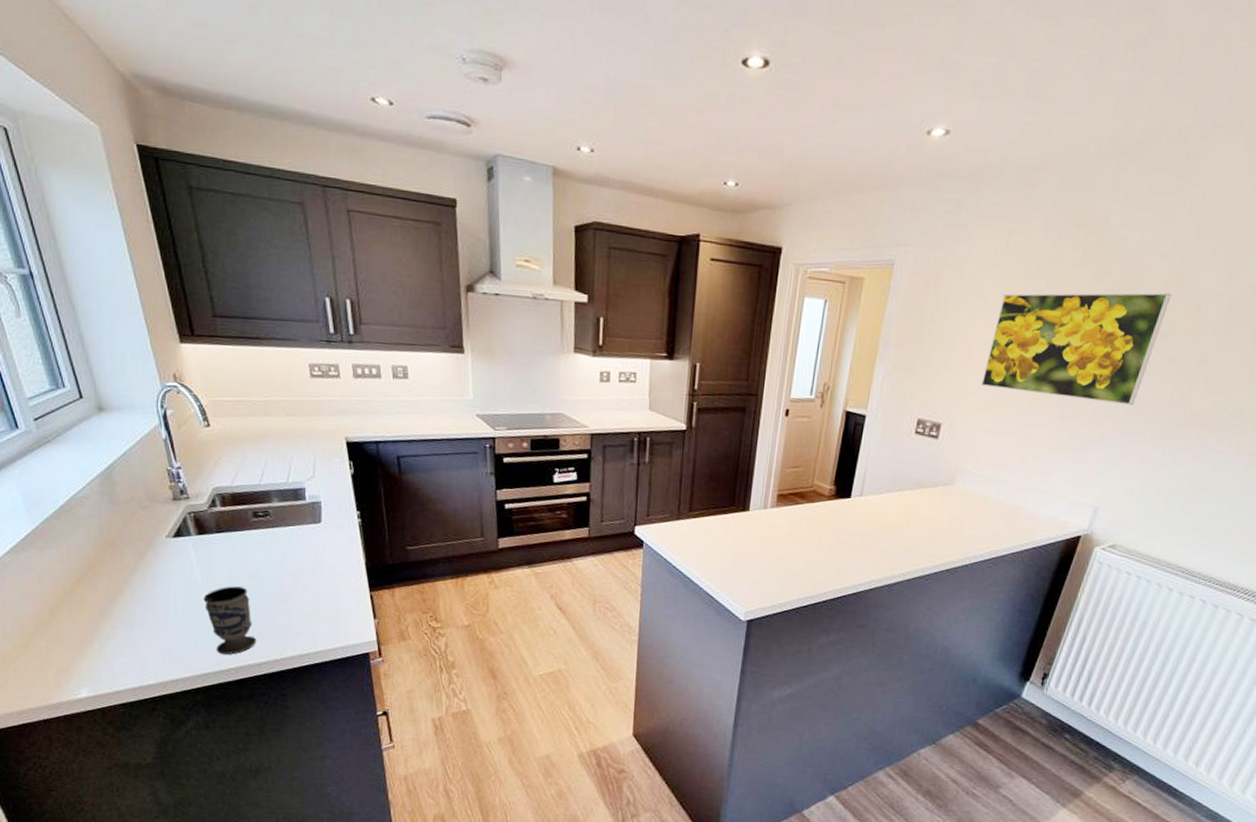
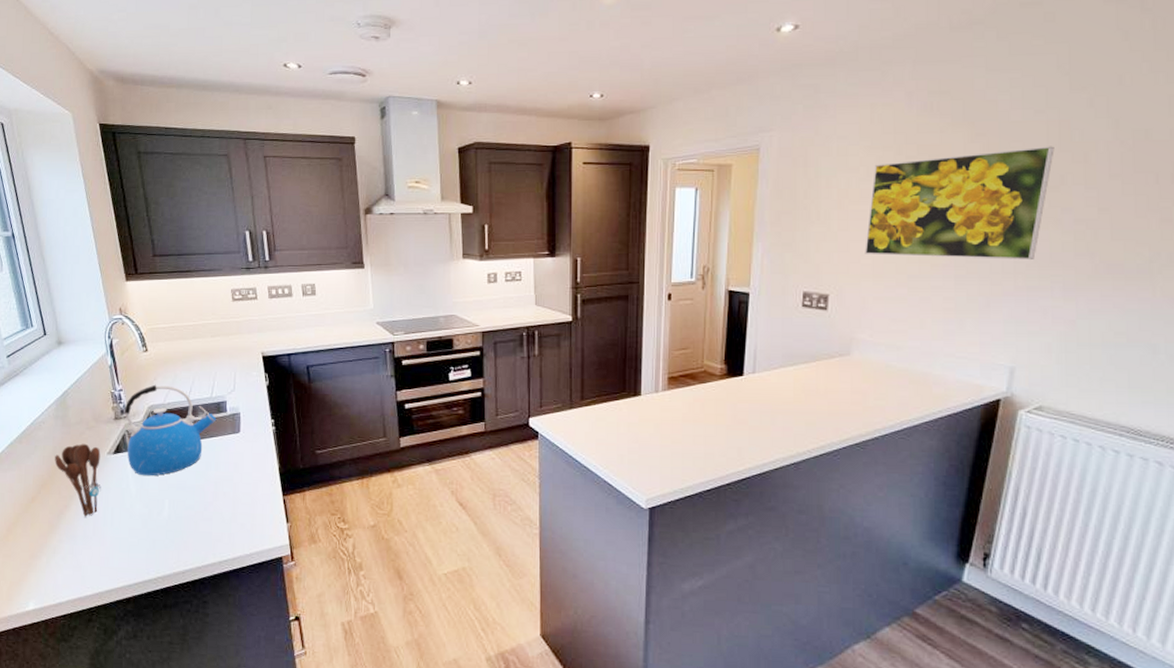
utensil holder: none [102,524,160,604] -> present [55,443,101,517]
kettle: none [184,464,294,564] -> present [124,384,217,476]
cup: present [203,586,256,655] -> none [136,497,181,563]

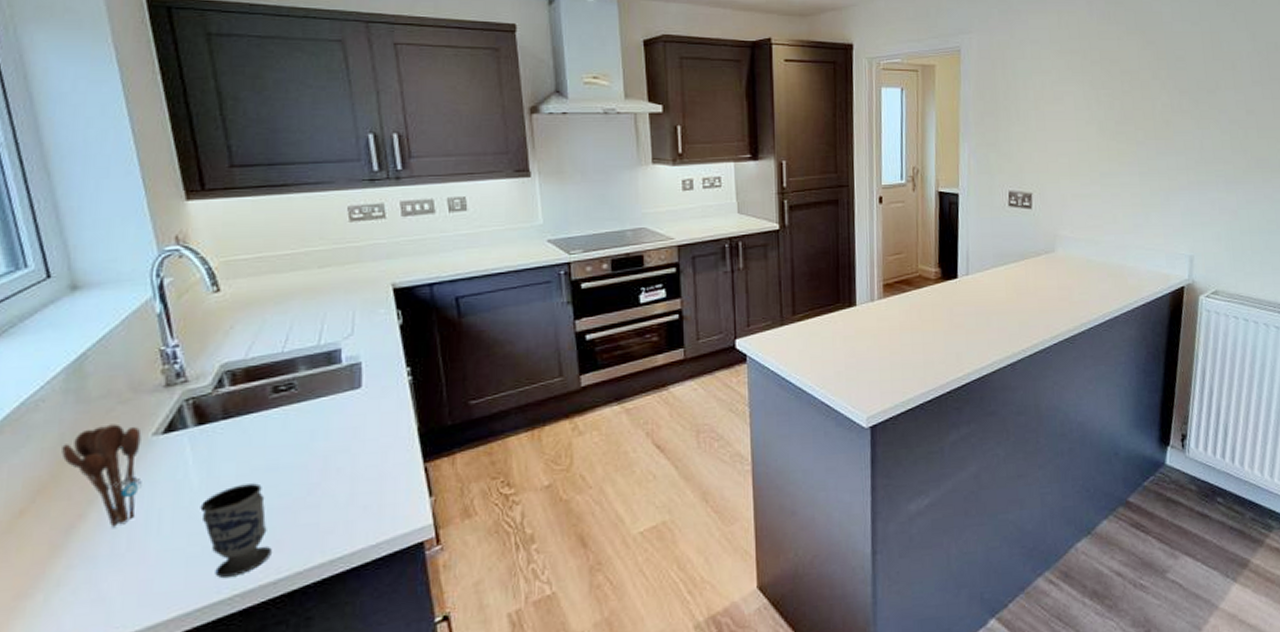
kettle: present [124,384,217,476] -> none [181,334,327,460]
cup: none [136,497,181,563] -> present [200,483,272,578]
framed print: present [865,146,1055,259] -> none [1061,54,1209,157]

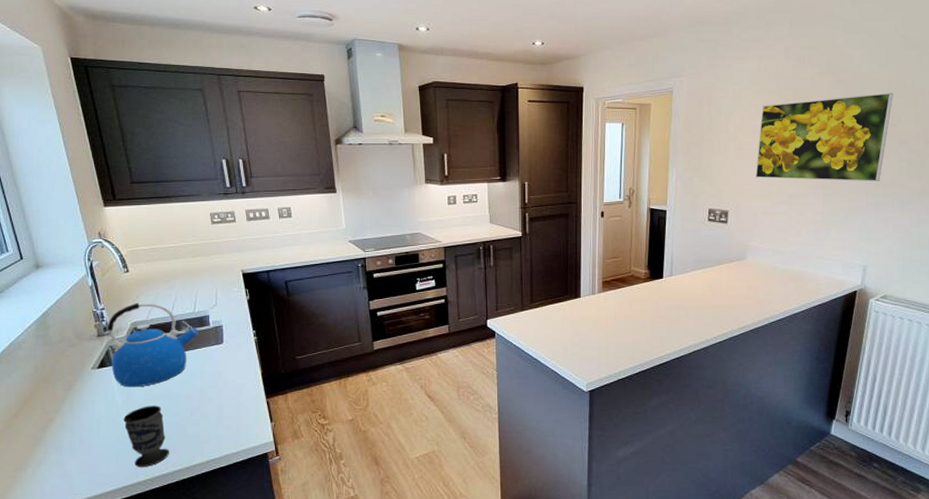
utensil holder: present [61,423,142,527] -> none [37,360,86,429]
kettle: none [181,334,327,460] -> present [107,302,200,388]
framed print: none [1061,54,1209,157] -> present [755,92,894,181]

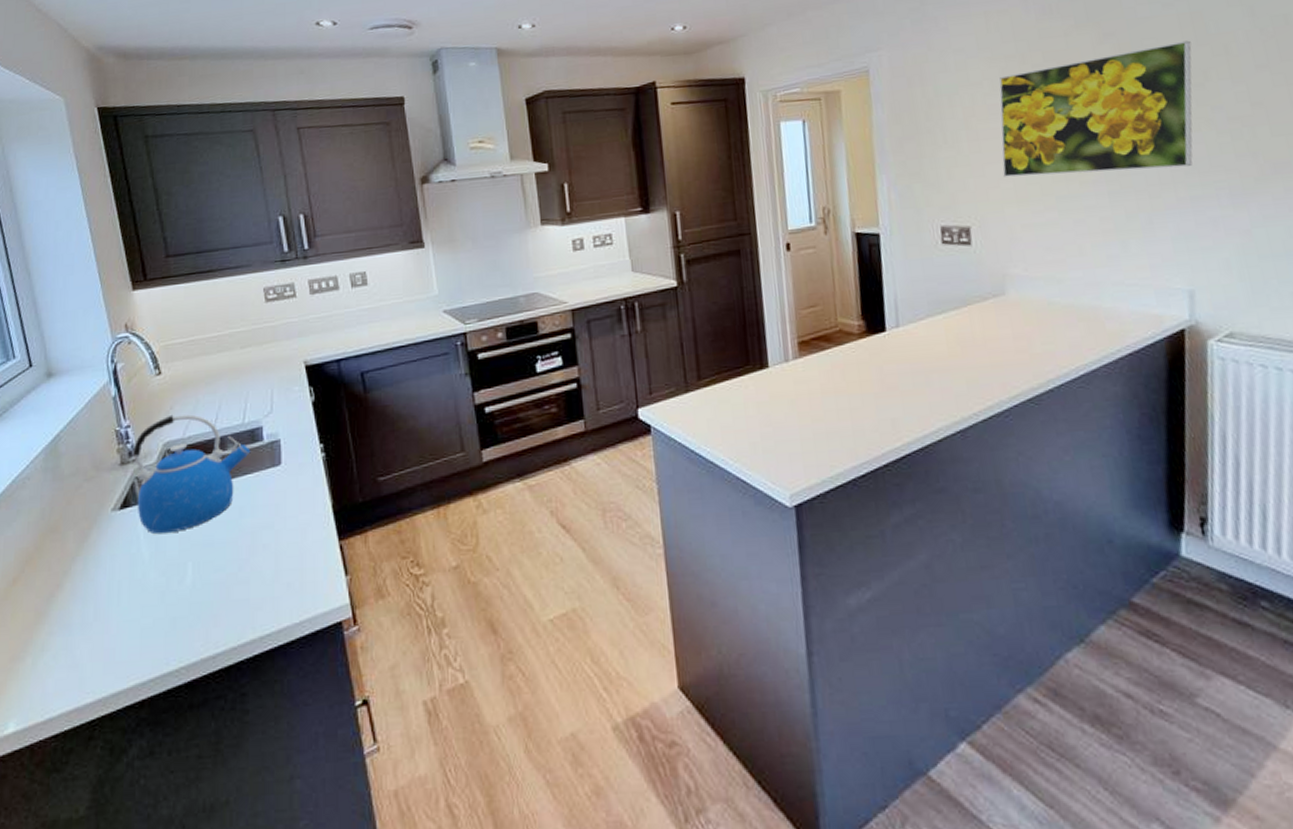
cup: present [123,406,169,467] -> none [151,558,210,649]

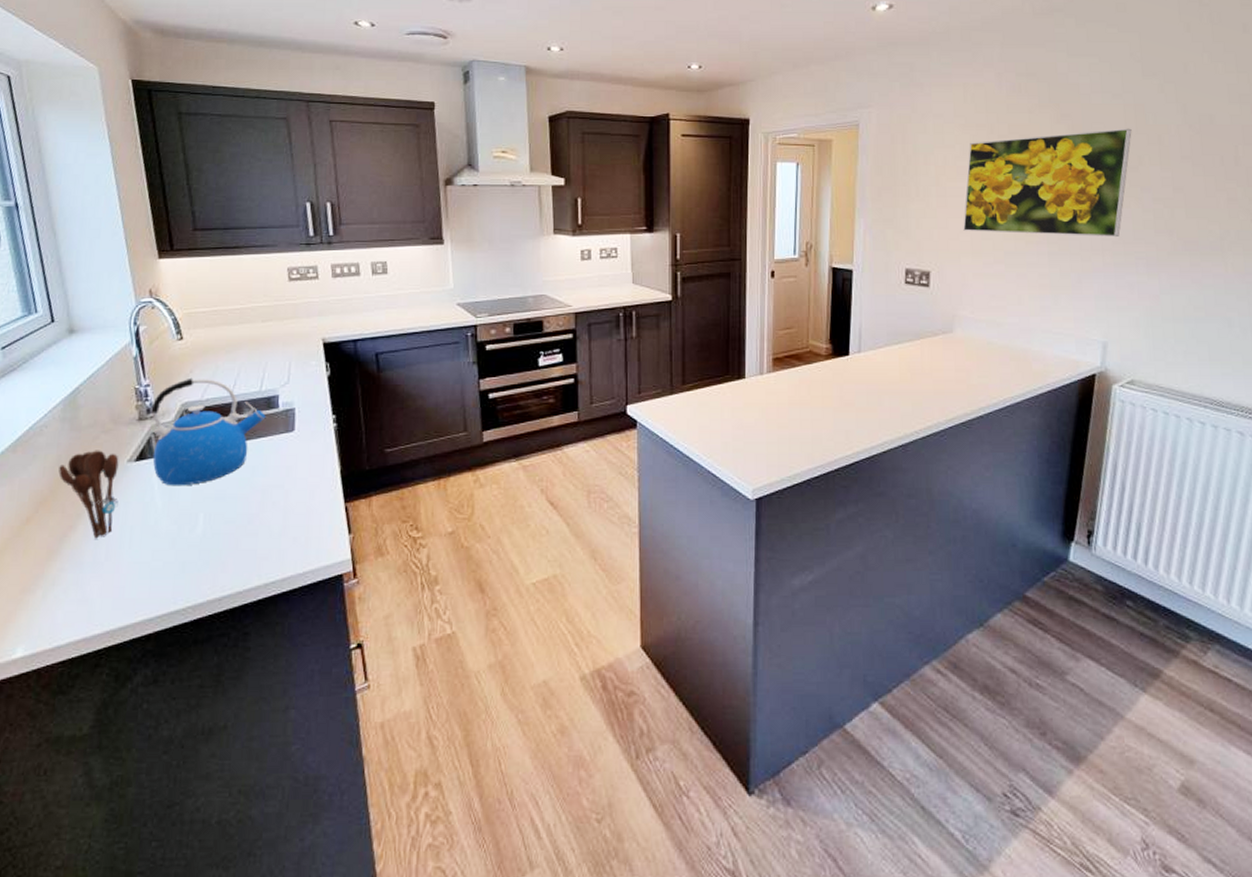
utensil holder: none [43,500,104,597] -> present [58,450,119,539]

